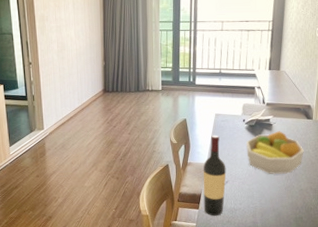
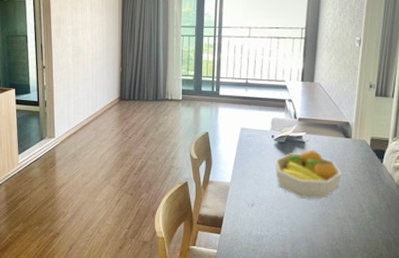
wine bottle: present [203,135,226,216] -> none [226,151,252,243]

